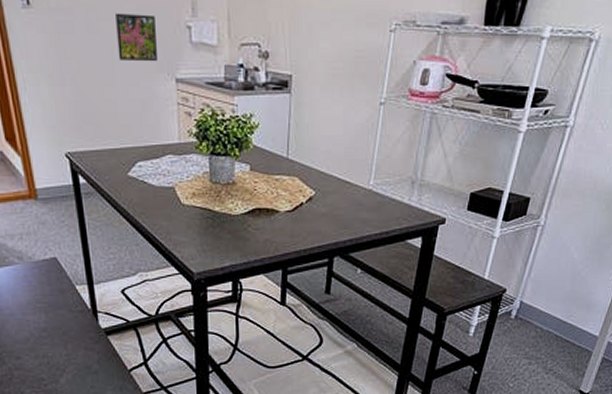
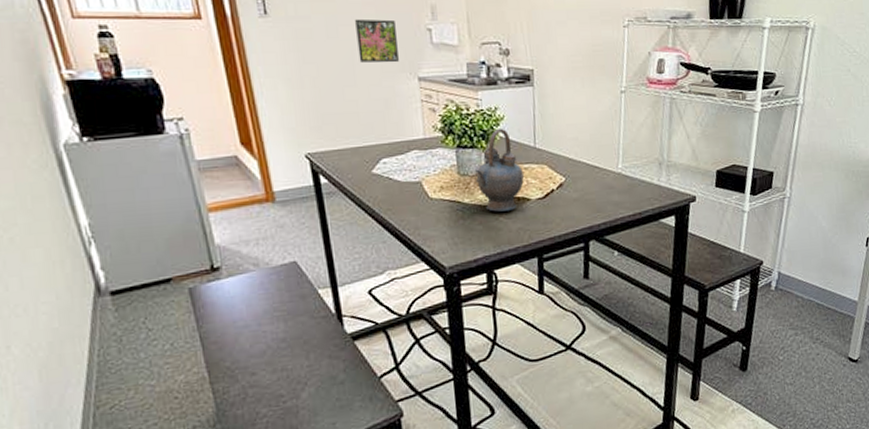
teapot: none [226,136,275,222] -> present [475,128,525,212]

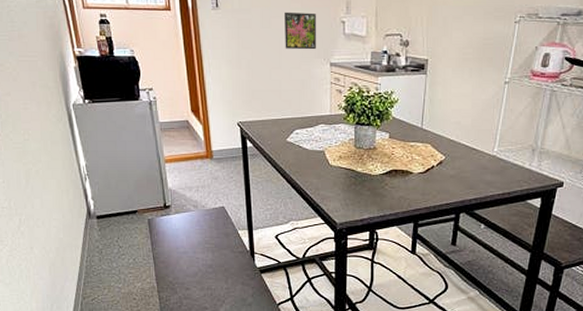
teapot: present [475,128,525,212] -> none [368,109,410,181]

